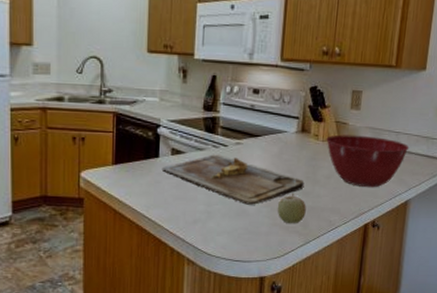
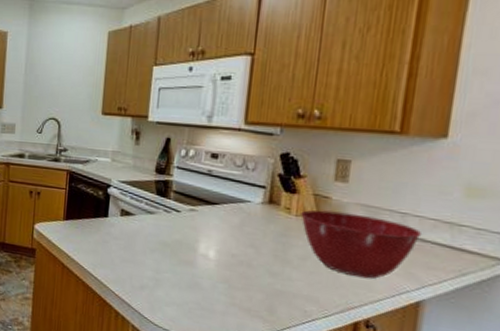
cutting board: present [161,154,305,205] -> none [110,219,272,279]
fruit: present [277,194,306,224] -> none [236,272,274,308]

